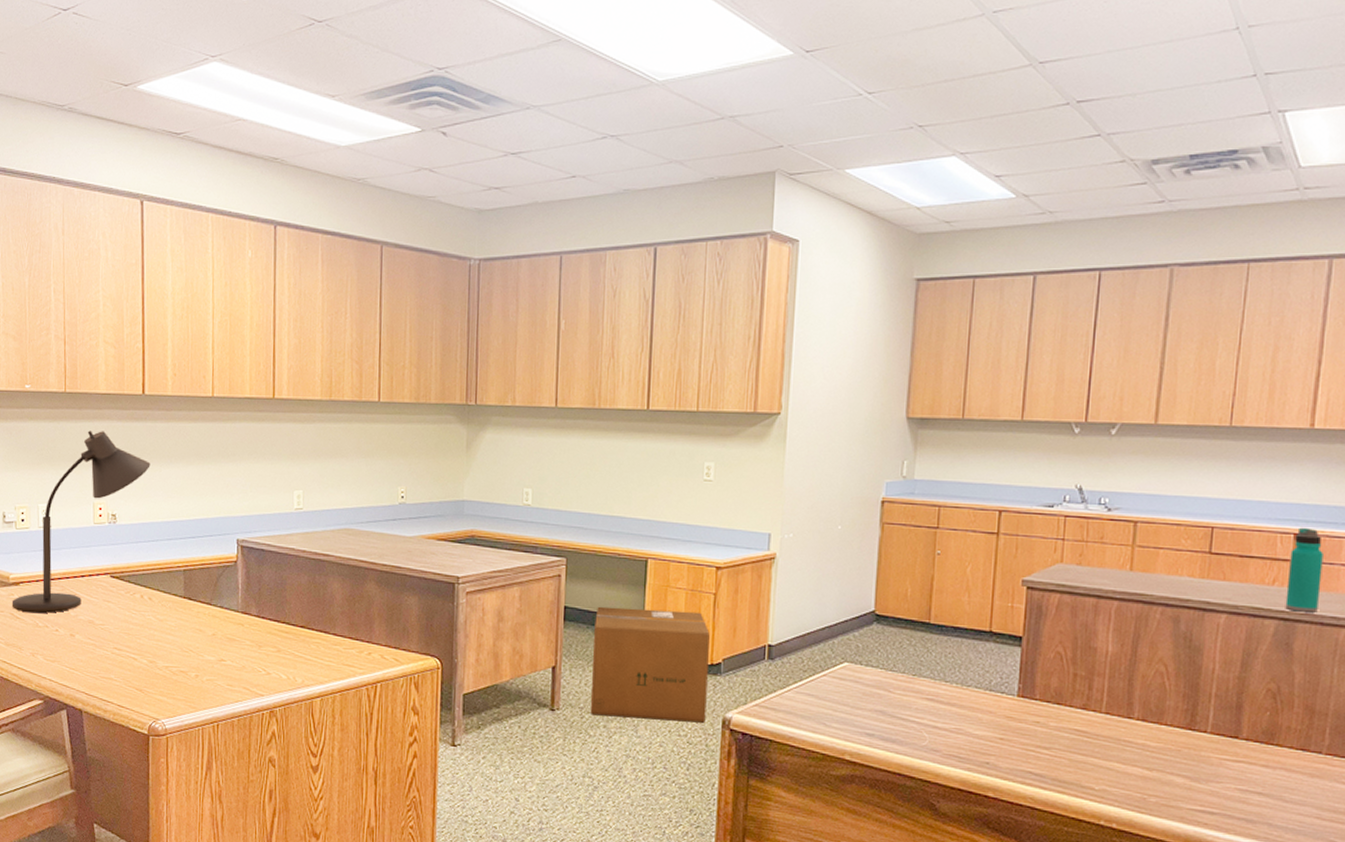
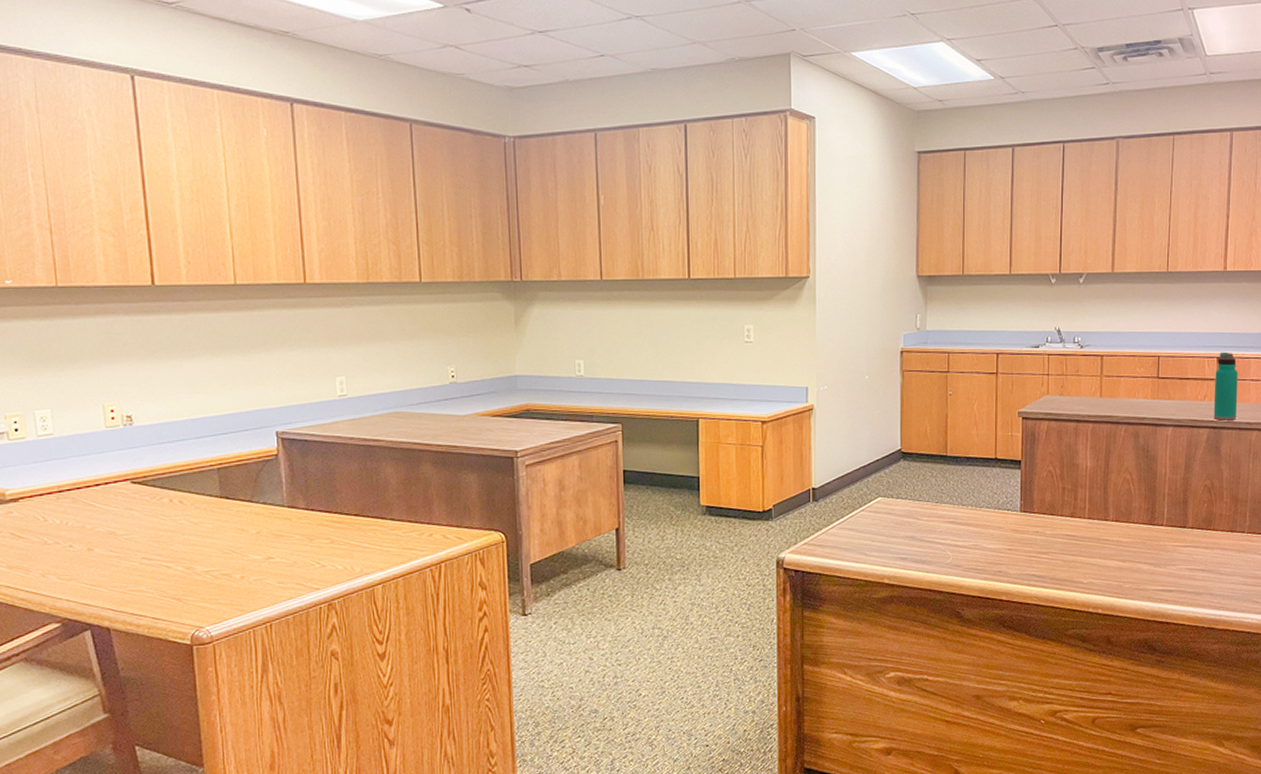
desk lamp: present [11,430,151,614] -> none [10,327,169,531]
box: present [591,606,710,723] -> none [653,464,762,570]

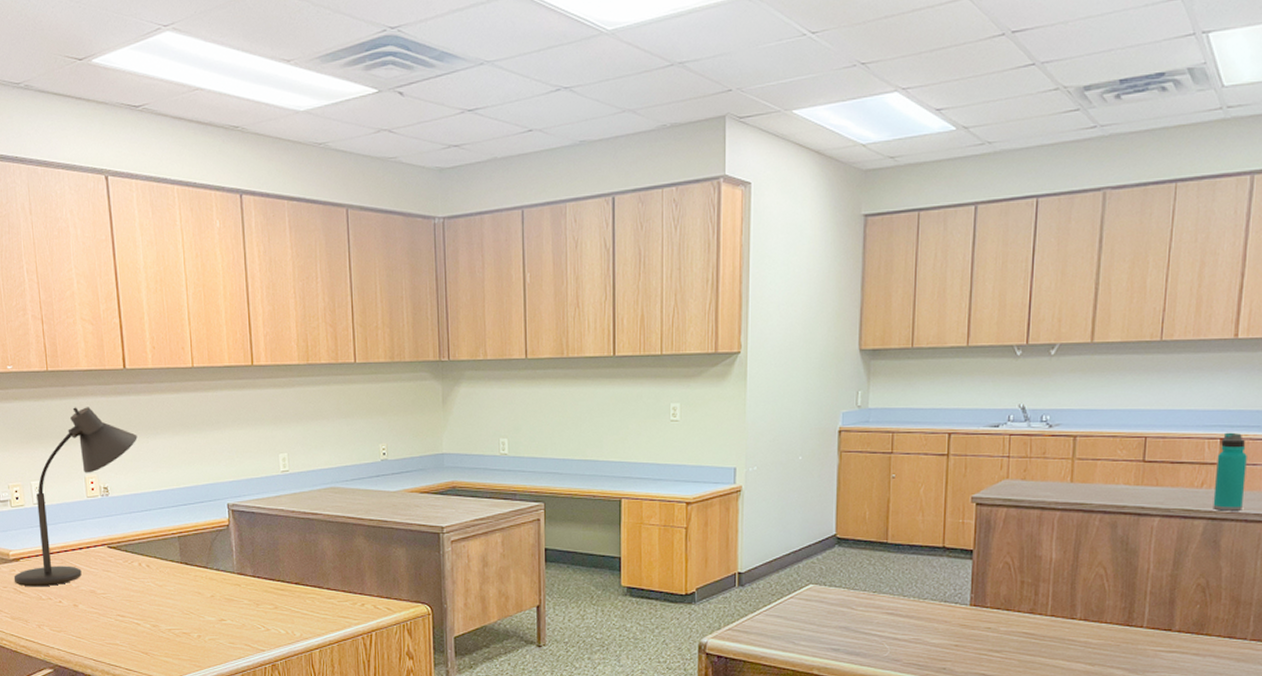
desk lamp: none [10,327,169,531] -> present [13,407,137,587]

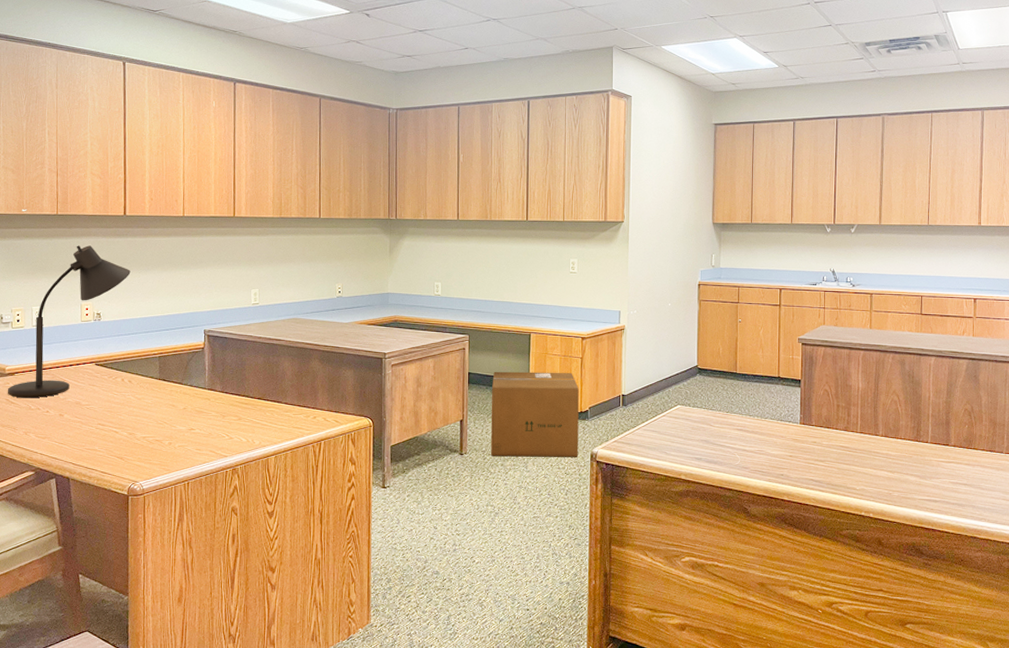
box: none [575,546,683,649] -> present [491,371,579,458]
water bottle: present [1213,432,1247,511] -> none [972,294,994,353]

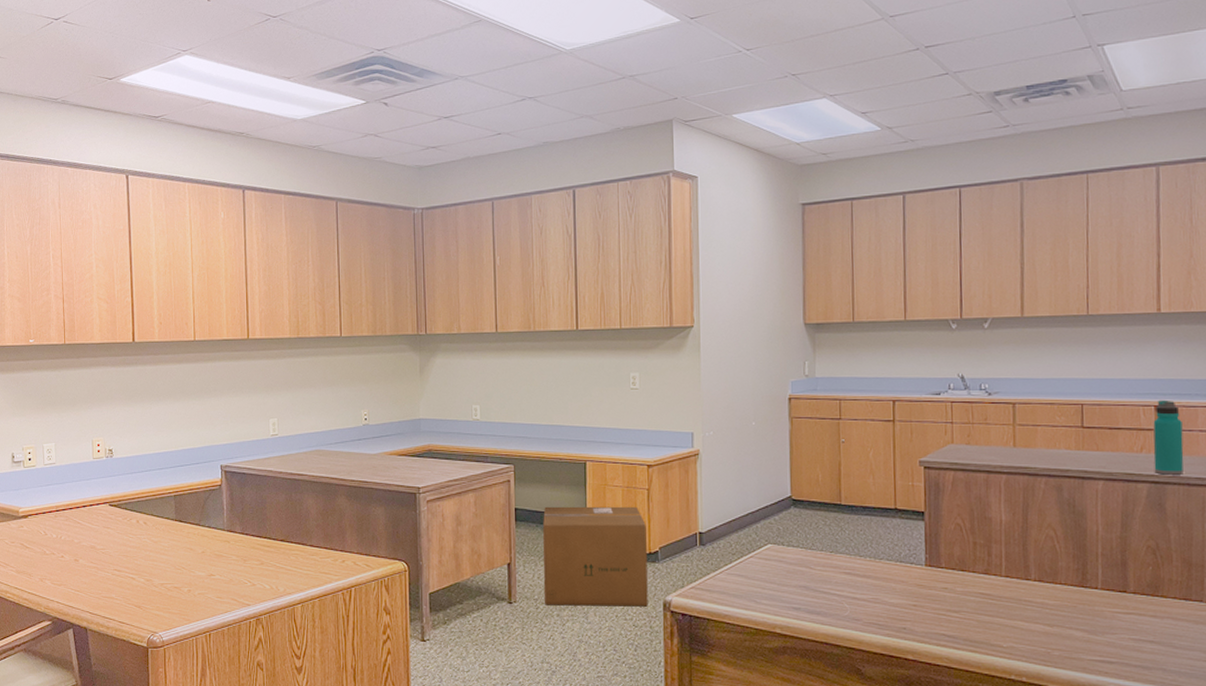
desk lamp: present [7,245,131,398] -> none [21,376,142,542]
water bottle: none [972,294,994,353] -> present [1153,399,1184,475]

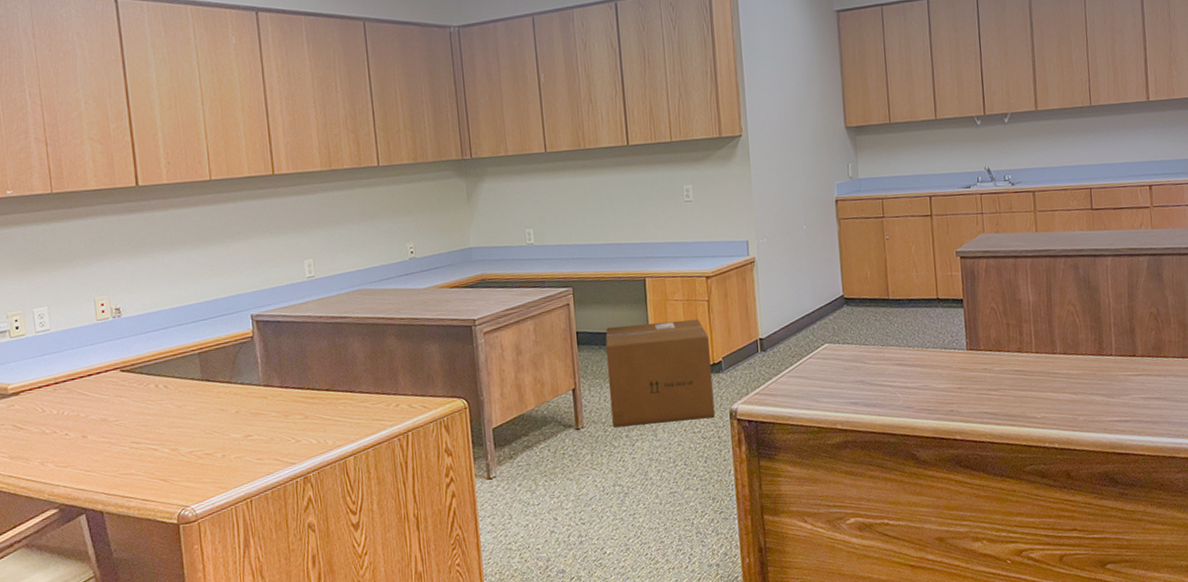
water bottle: present [1153,399,1184,475] -> none [1149,179,1175,247]

